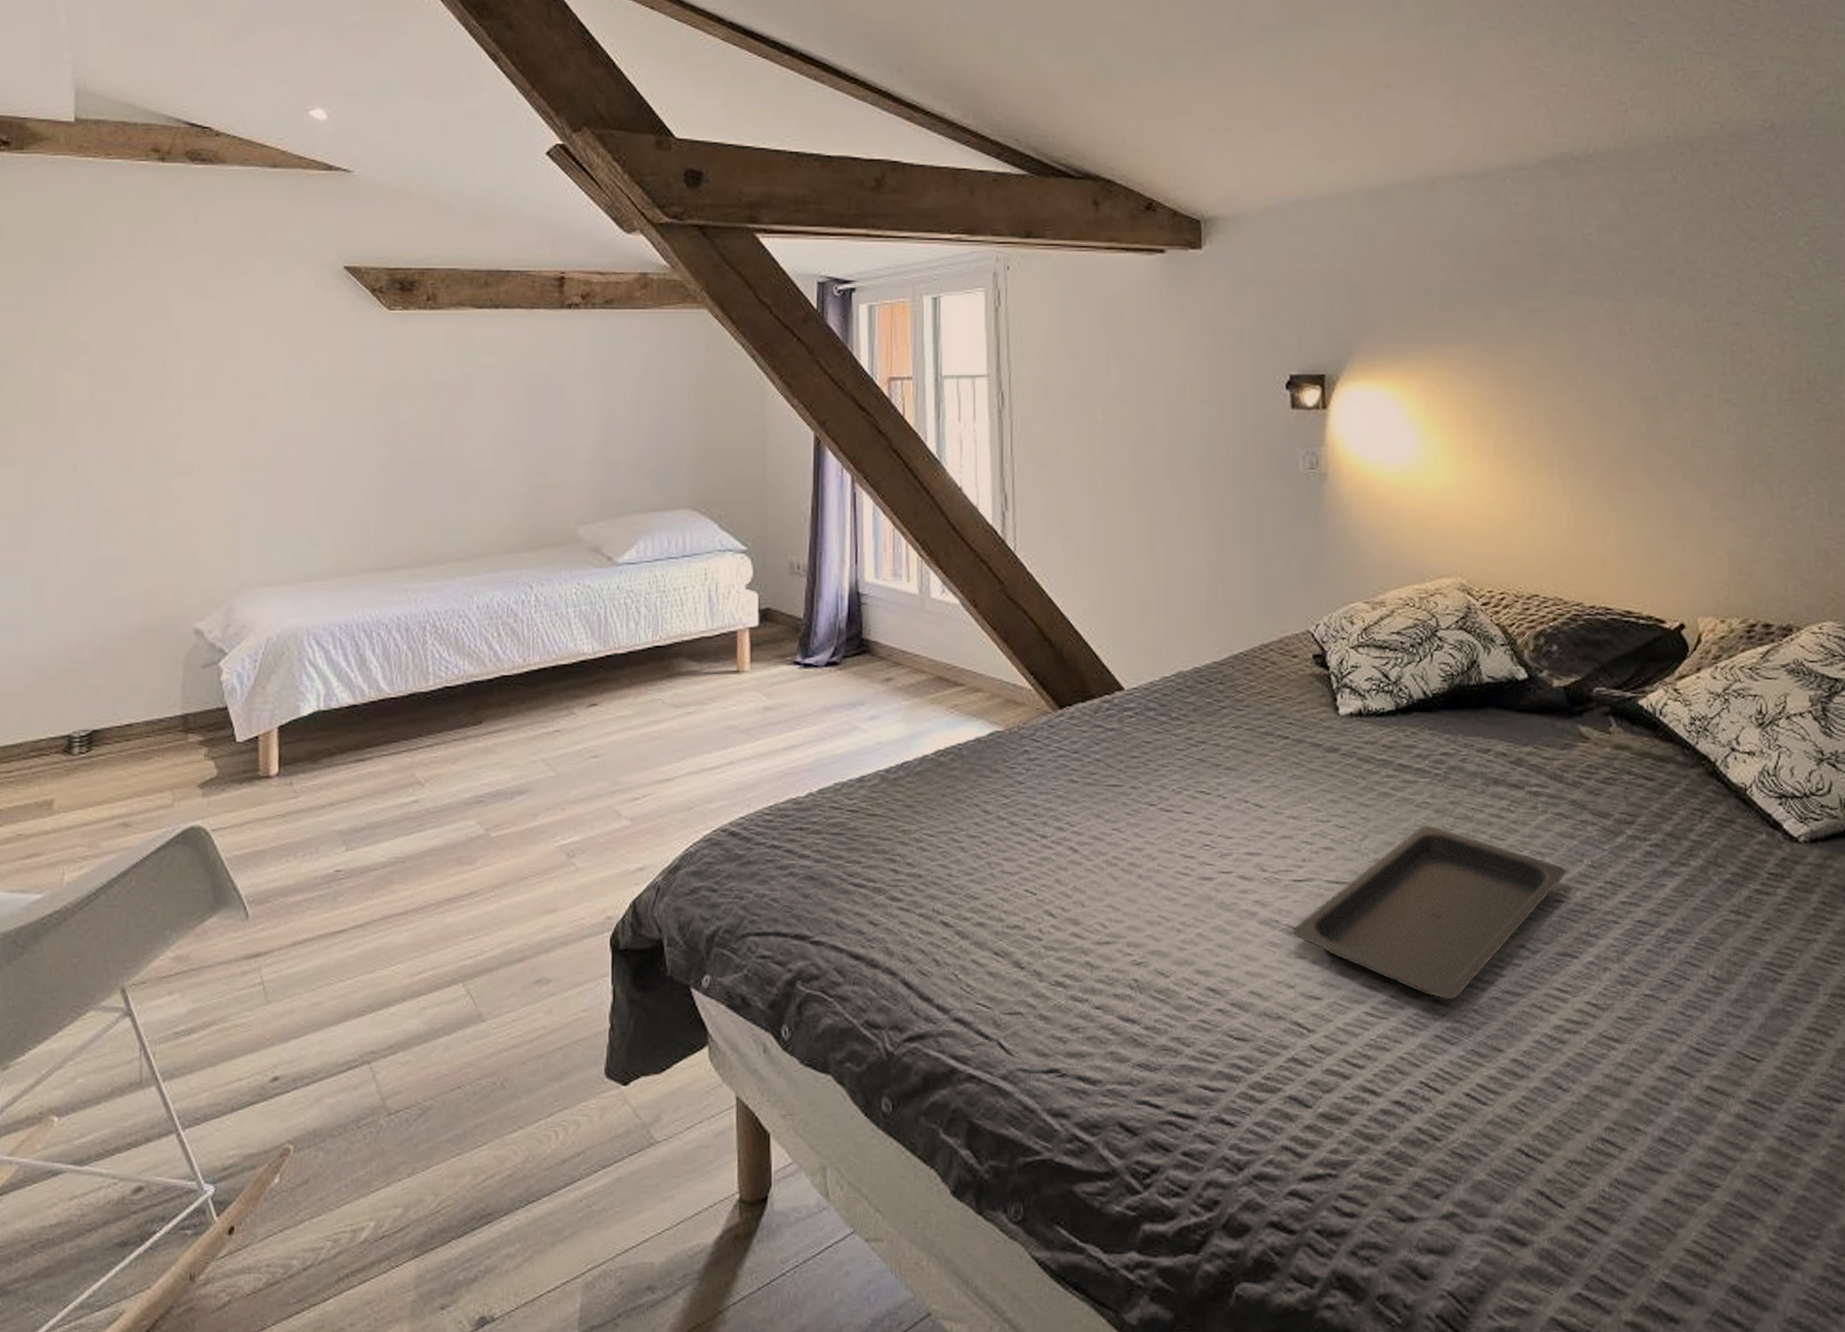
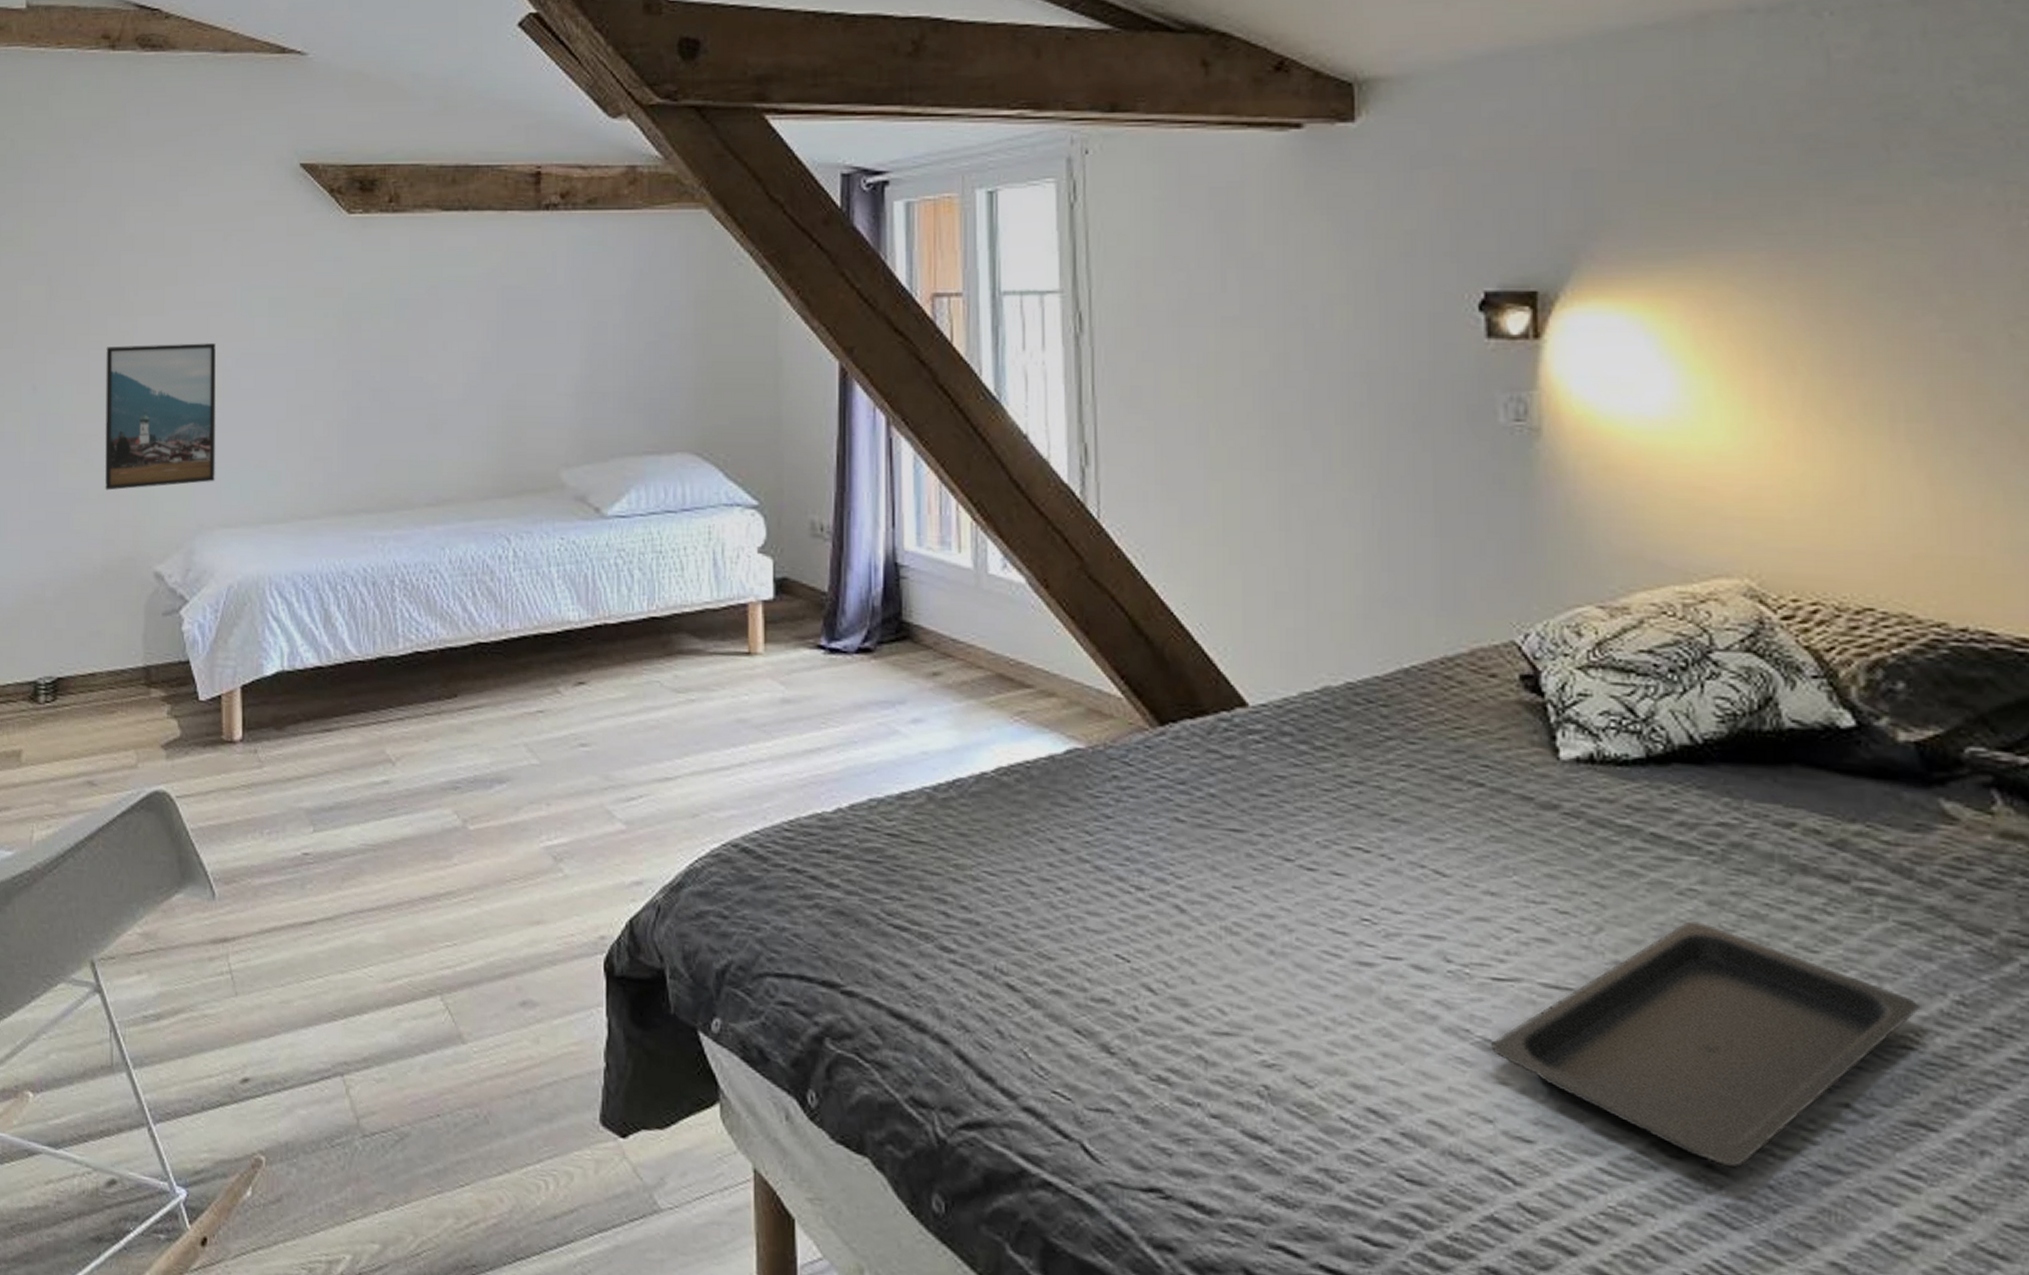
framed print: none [146,423,259,557] -> present [105,343,216,491]

